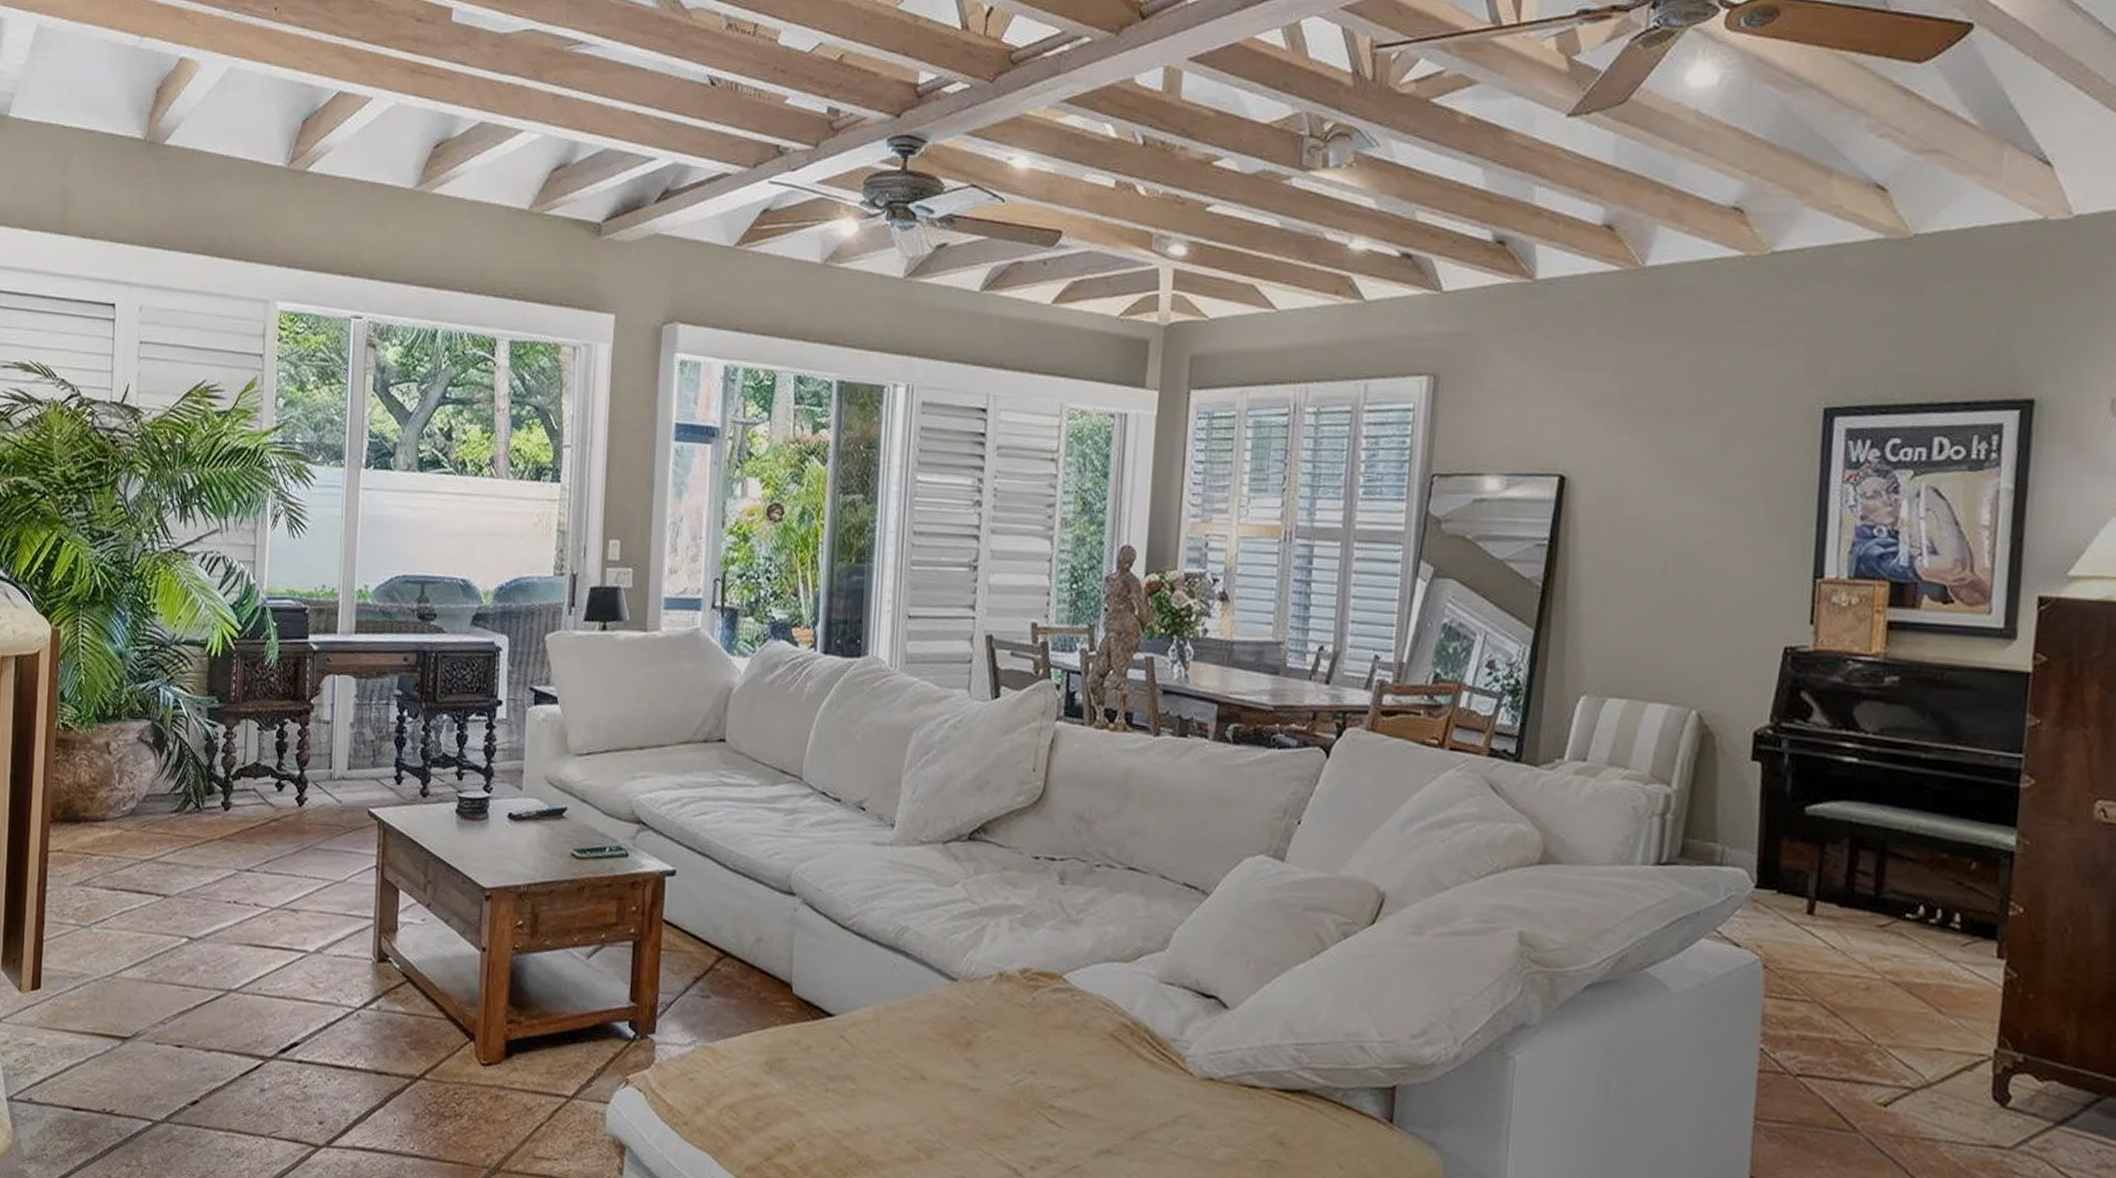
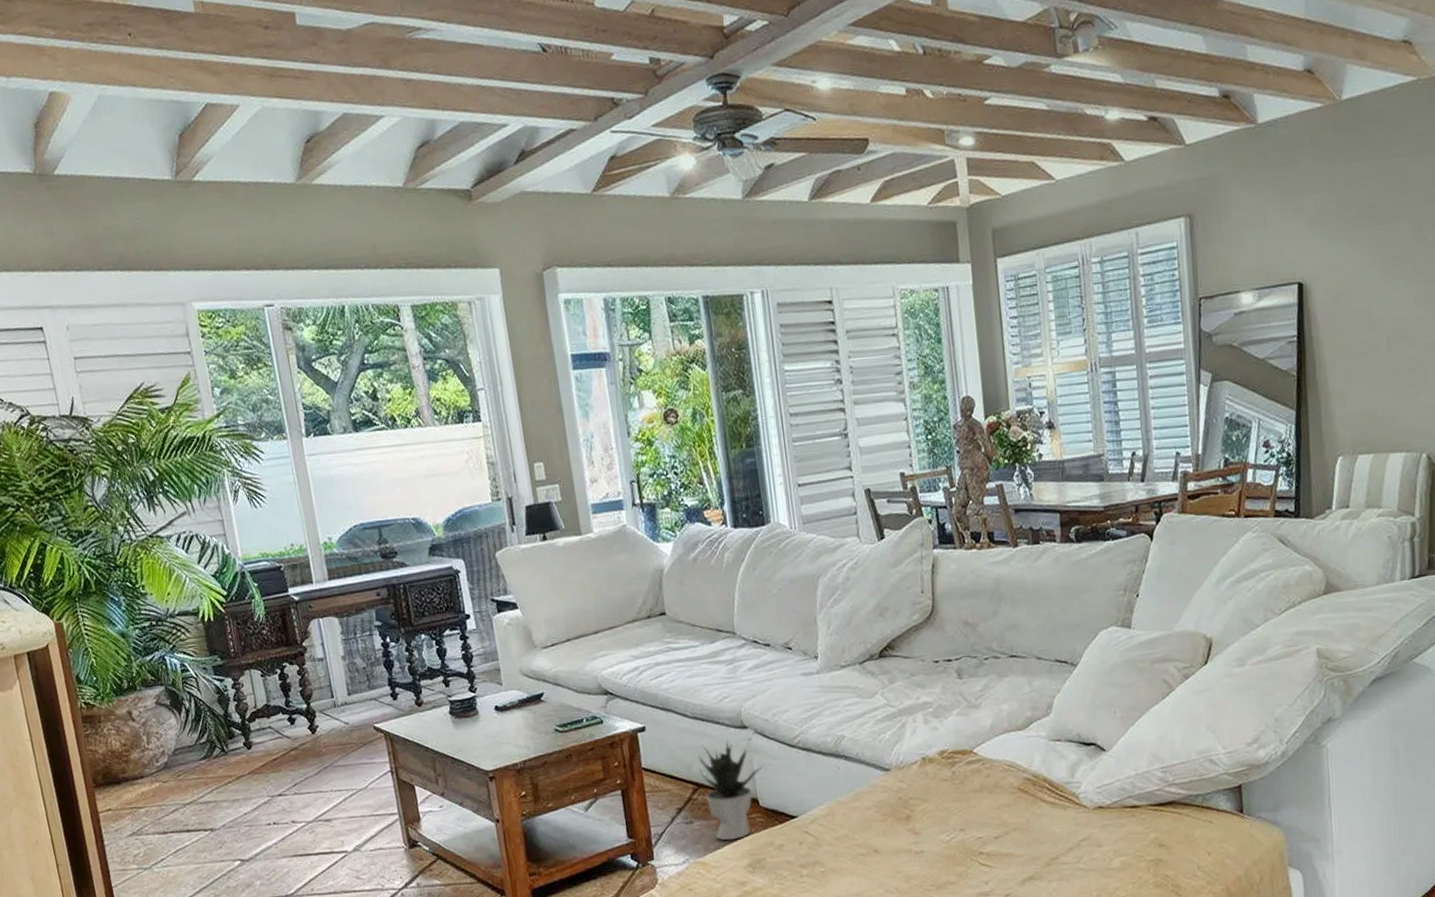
potted plant: none [728,905,807,1029] -> present [698,740,765,841]

